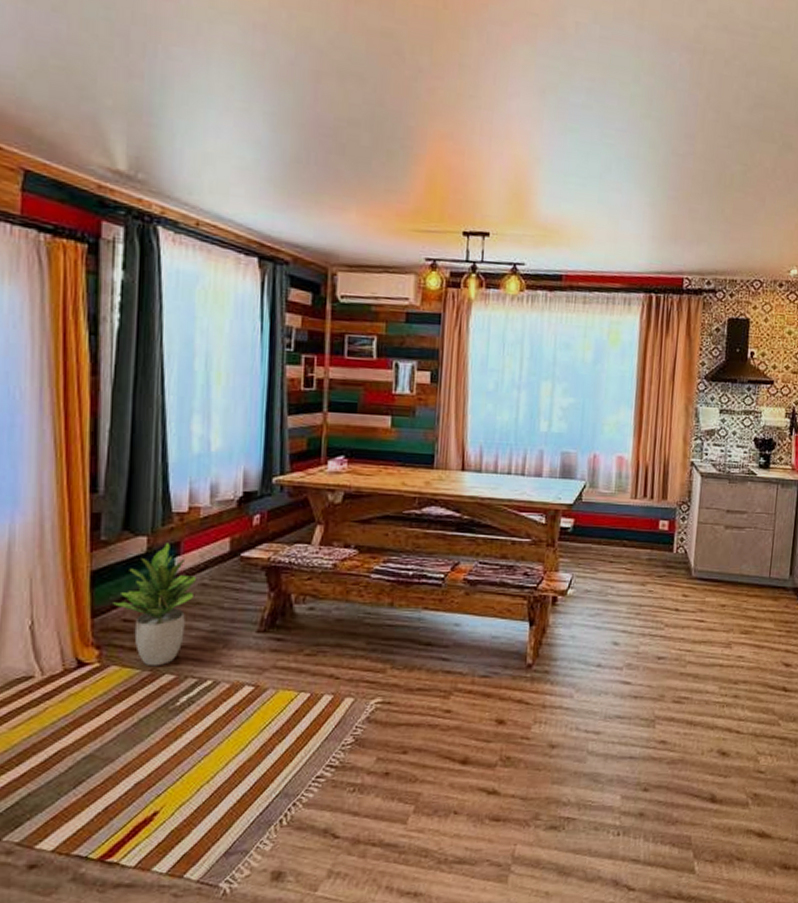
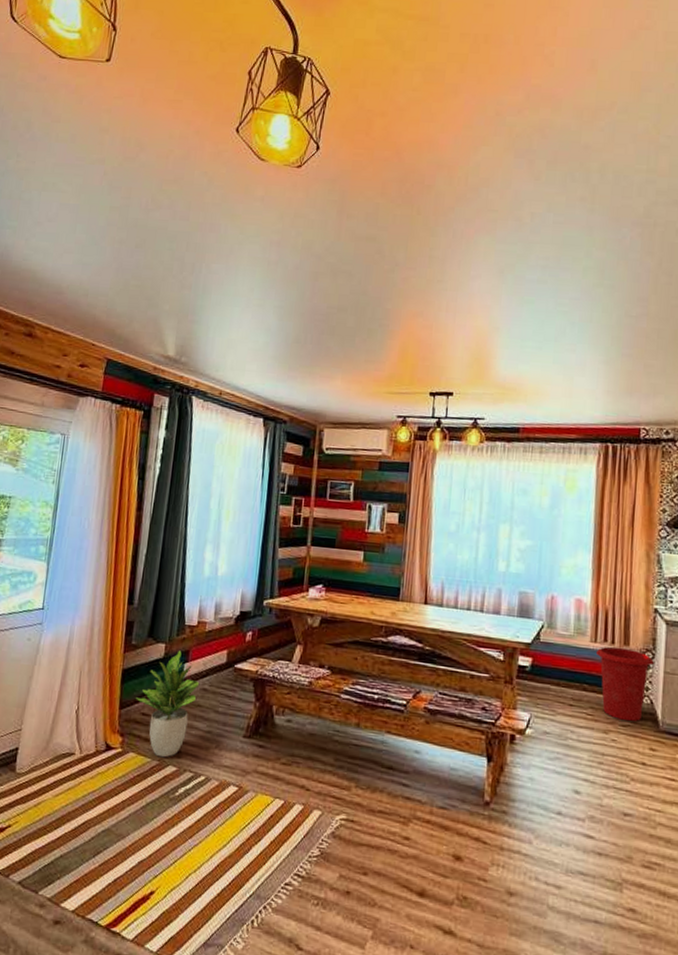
waste bin: none [635,501,689,571] -> present [595,646,654,721]

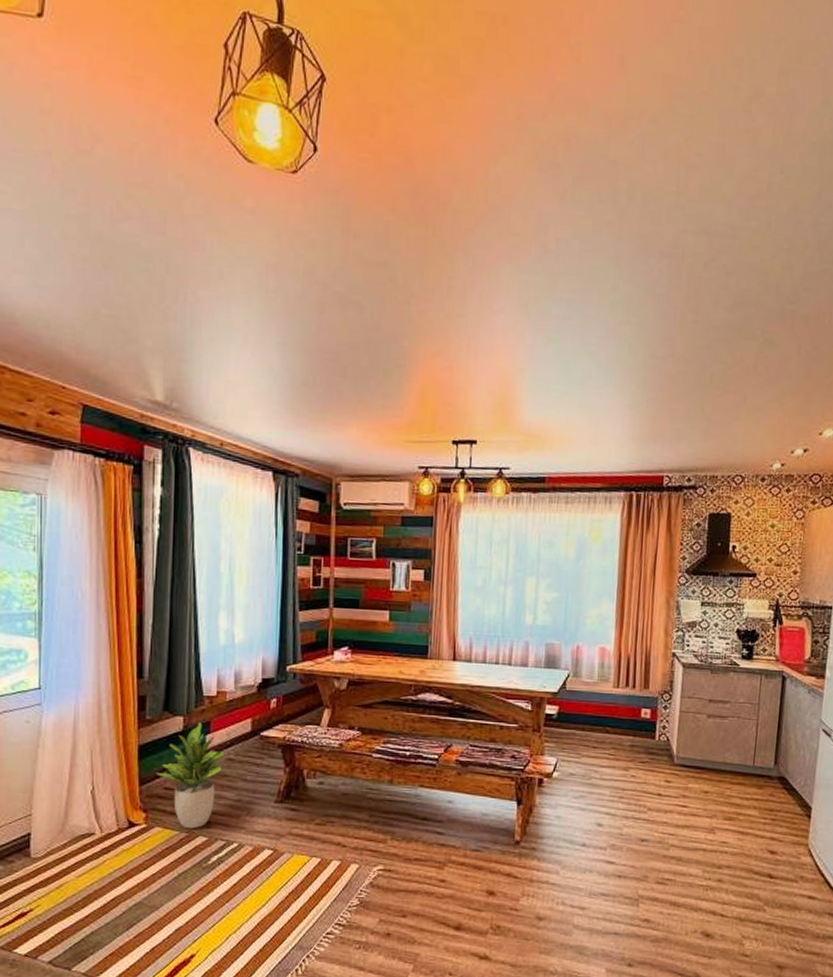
waste bin: present [595,646,654,721] -> none [618,690,671,757]

